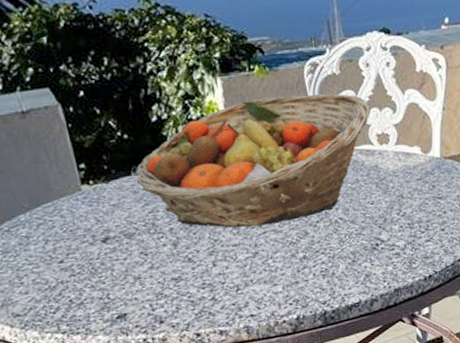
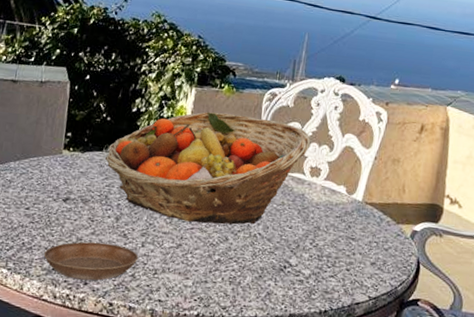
saucer: none [99,272,214,322] -> present [43,241,139,281]

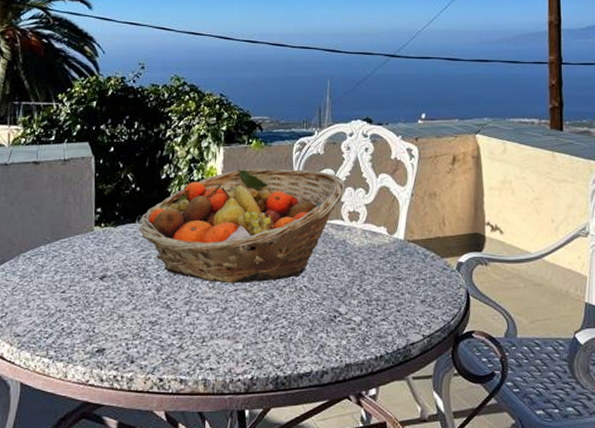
saucer: present [43,241,139,281] -> none [85,317,185,359]

